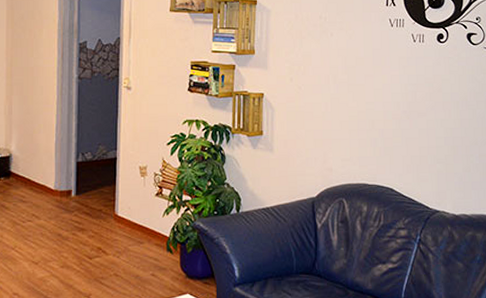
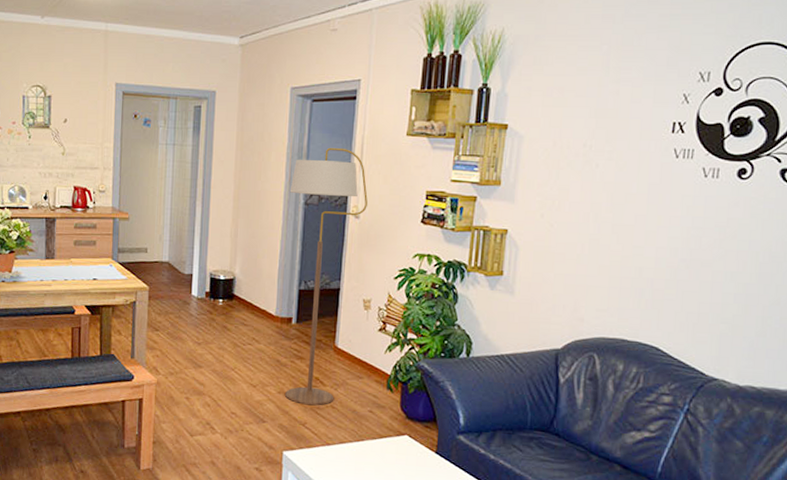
floor lamp: none [63,23,138,276] -> present [284,147,368,406]

